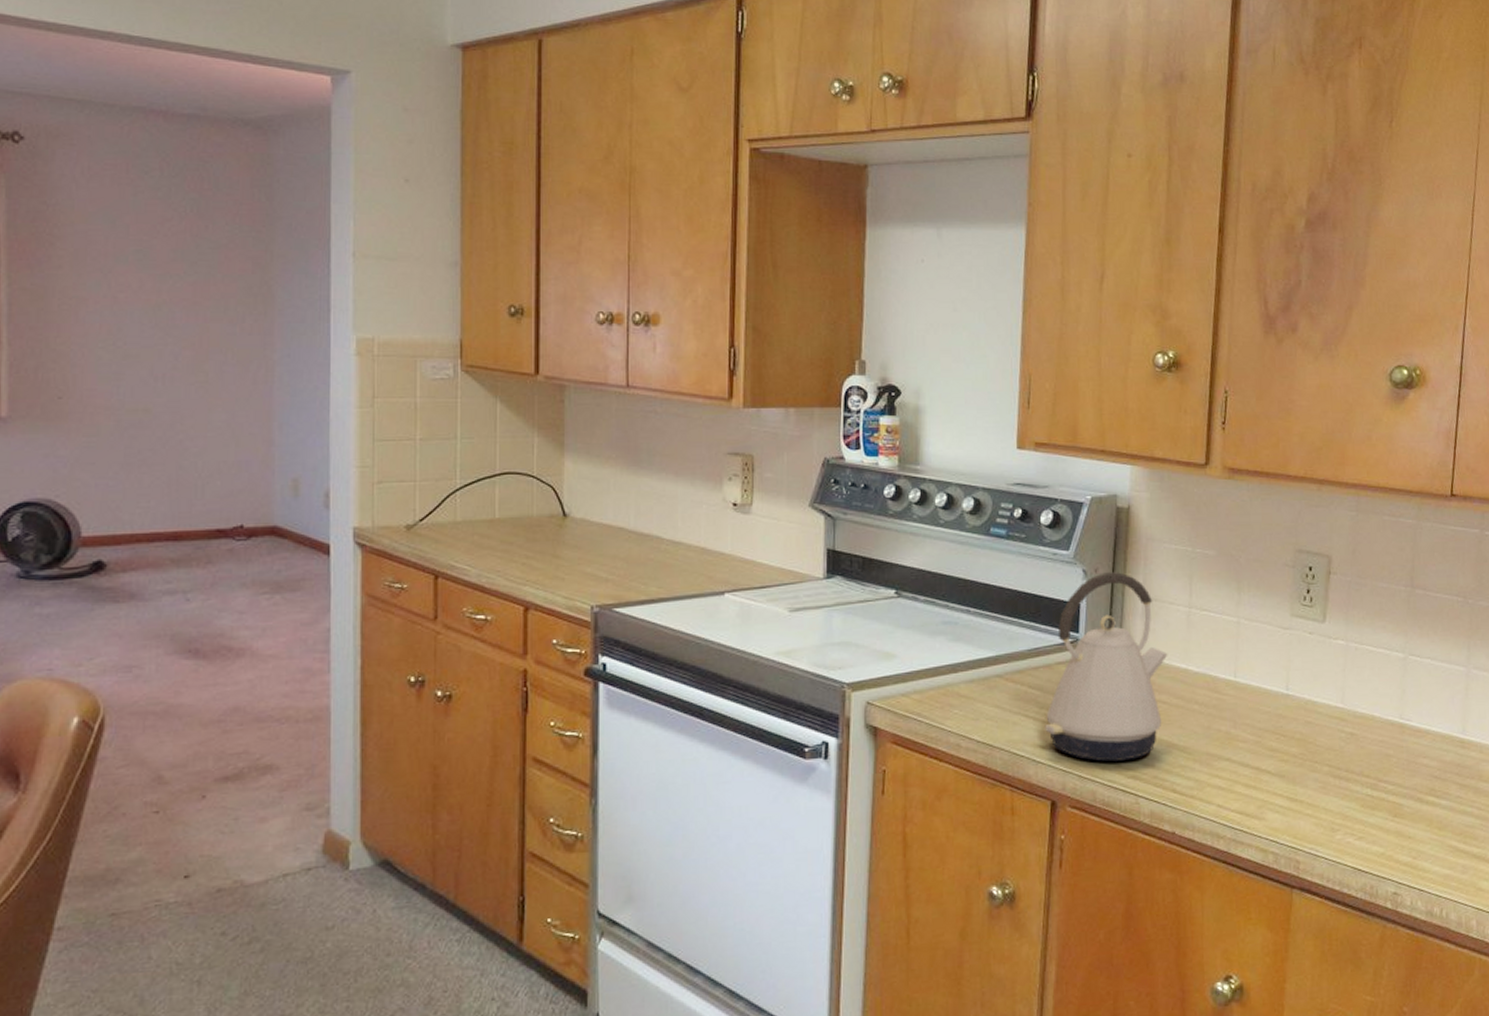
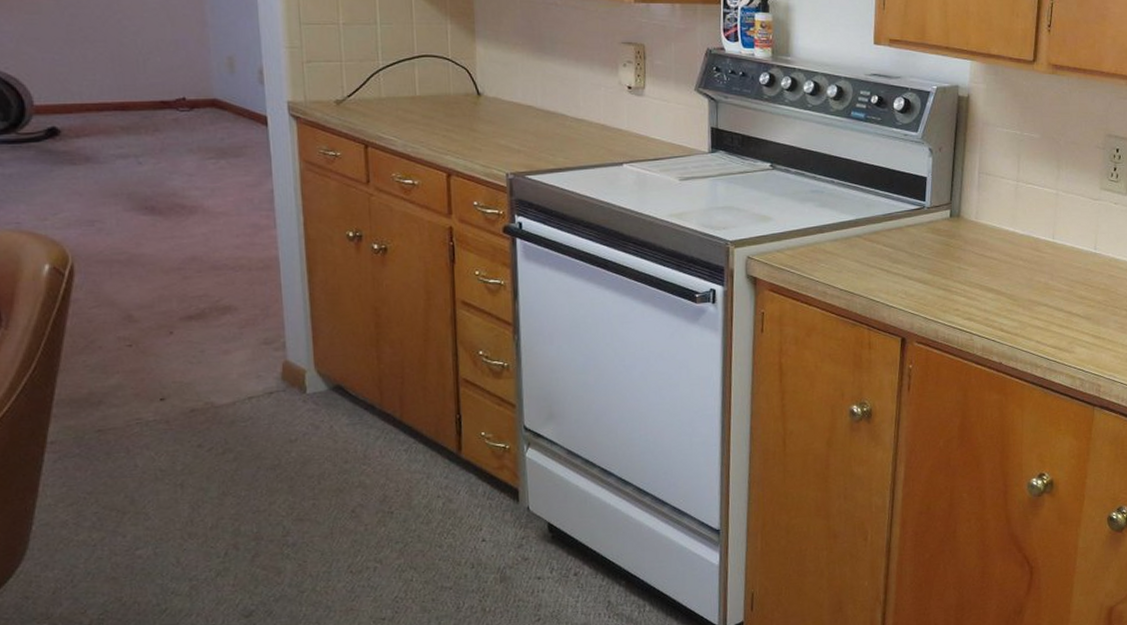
kettle: present [1045,572,1168,762] -> none [896,151,999,307]

